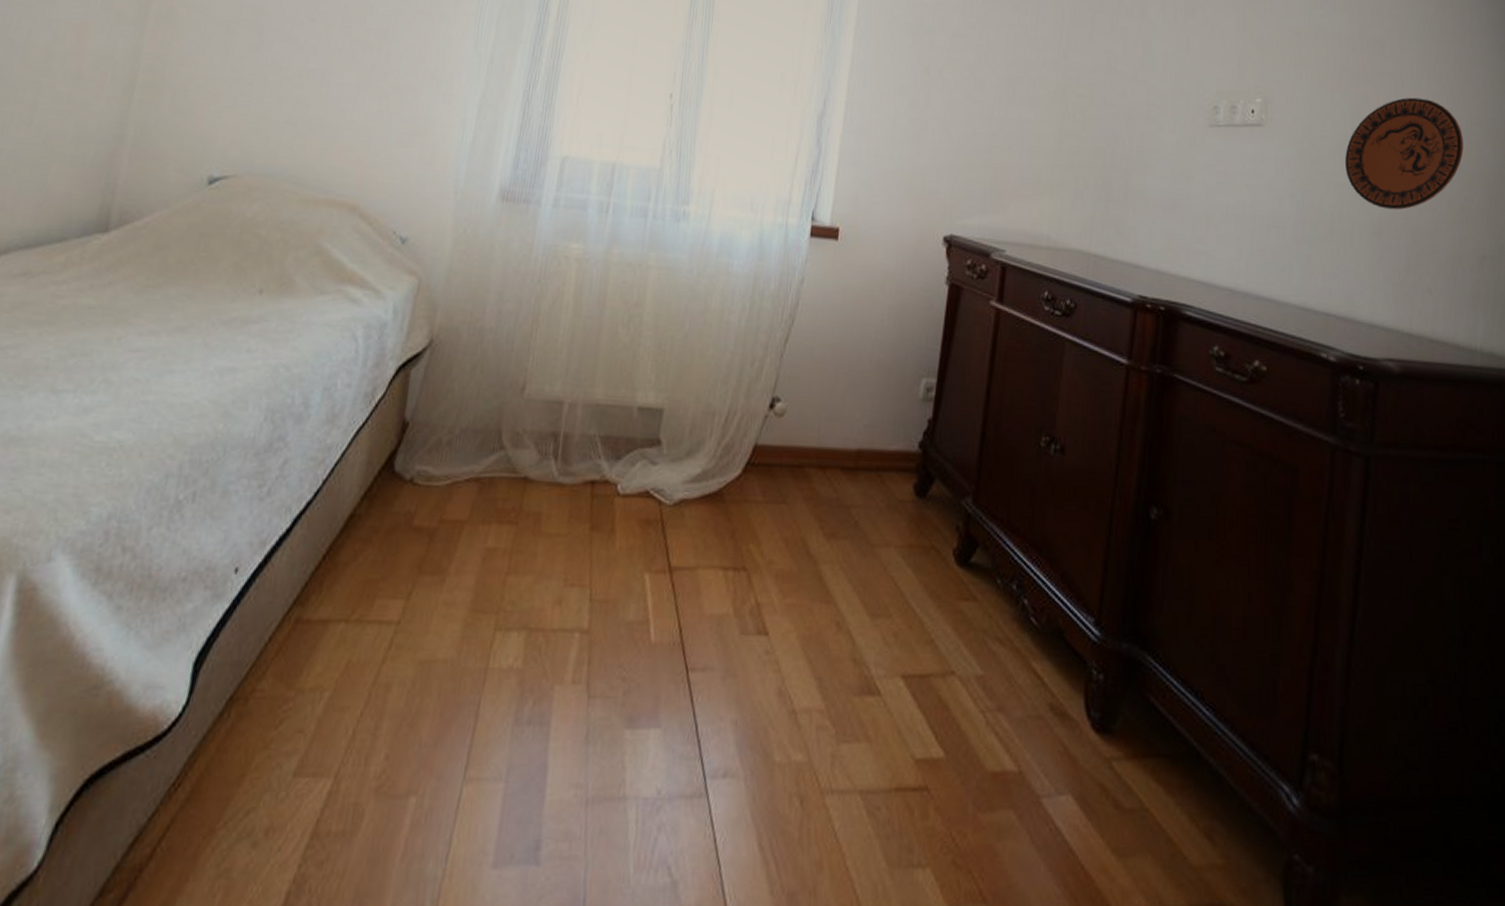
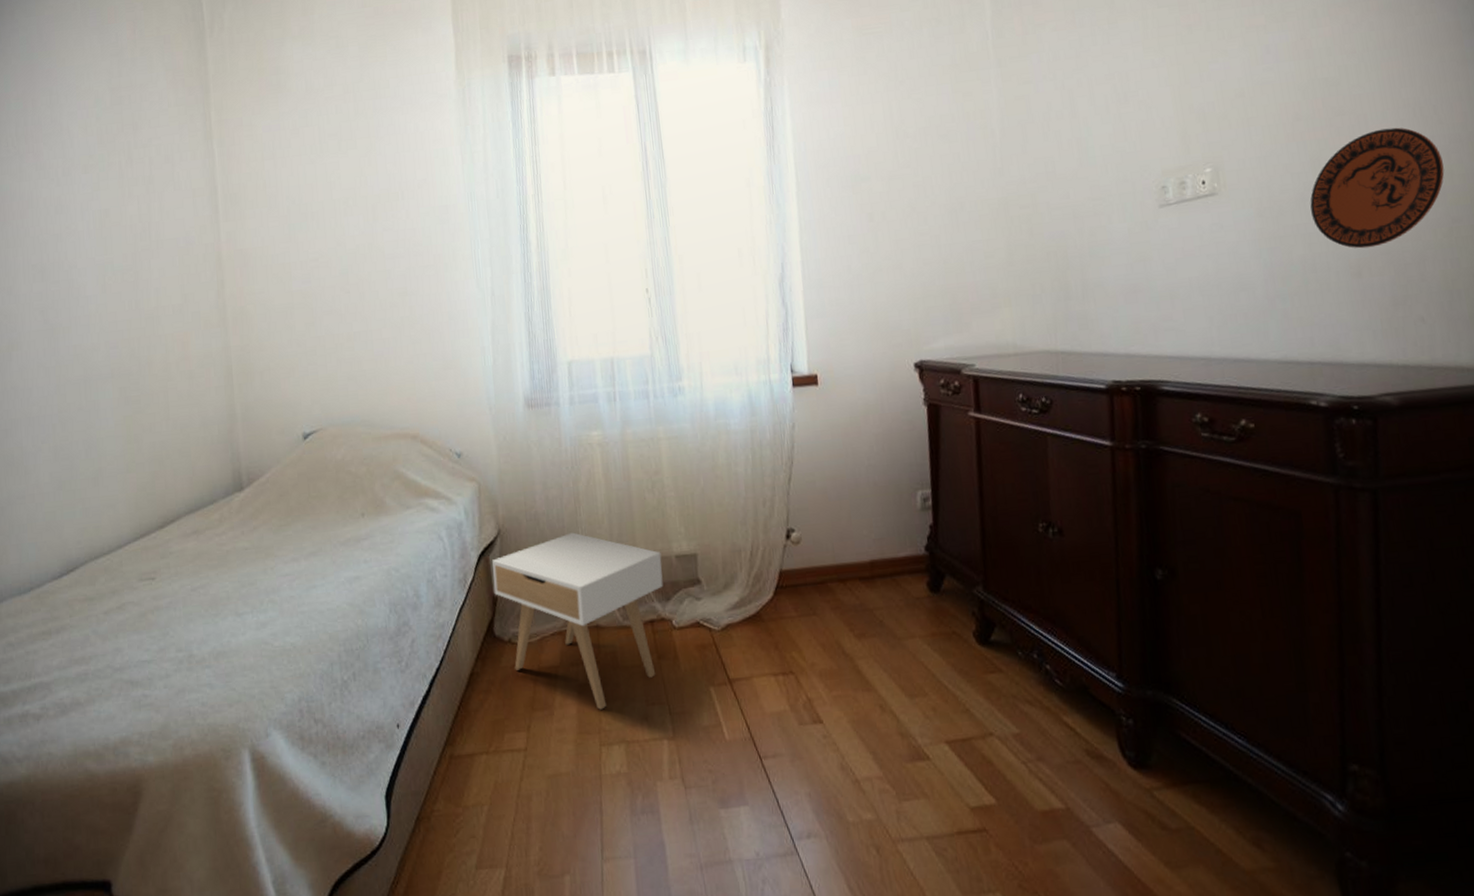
nightstand: none [406,358,622,584] -> present [491,532,663,710]

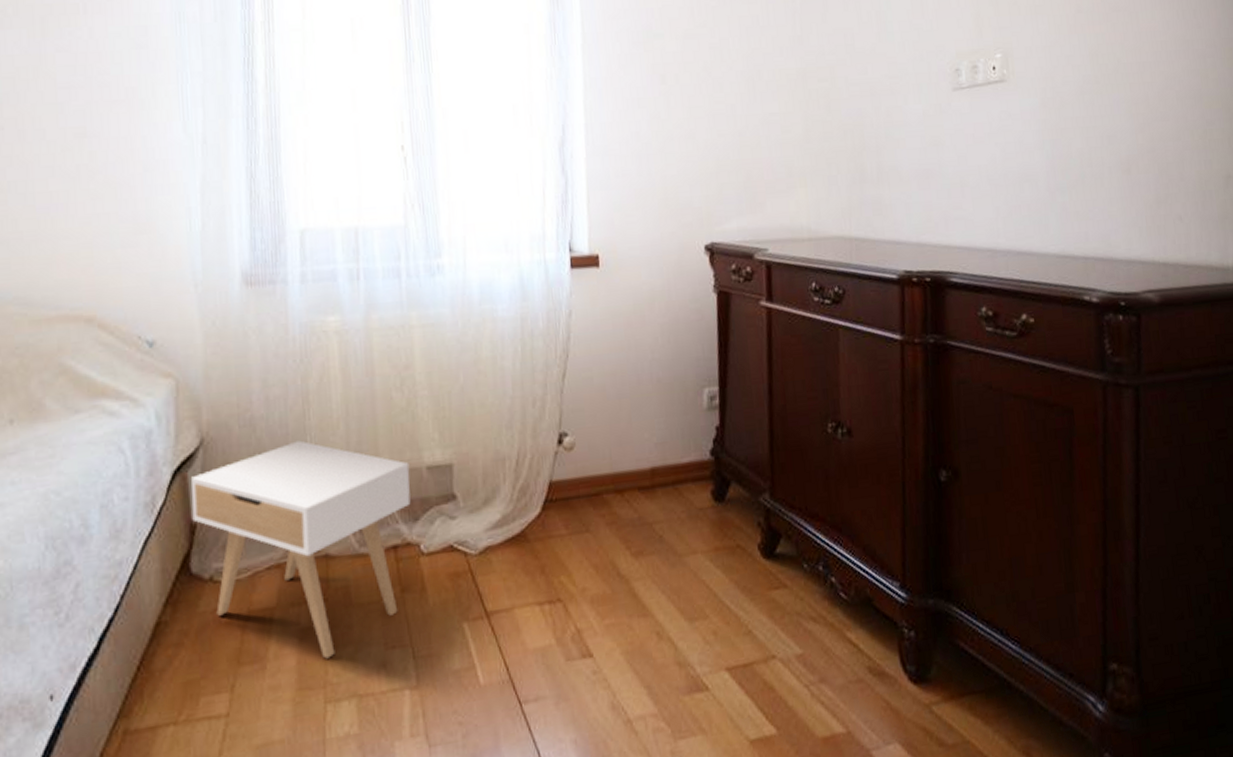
decorative plate: present [1310,127,1445,249] -> none [1088,28,1201,145]

